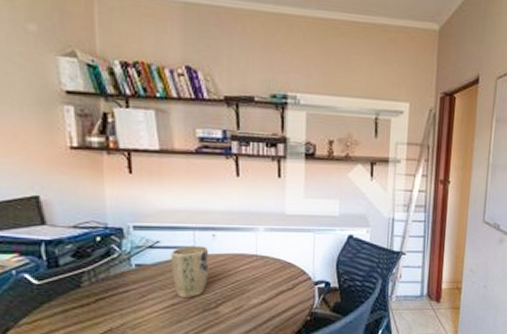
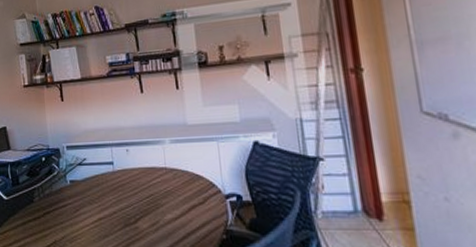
plant pot: present [171,245,209,299] -> none [95,160,127,213]

